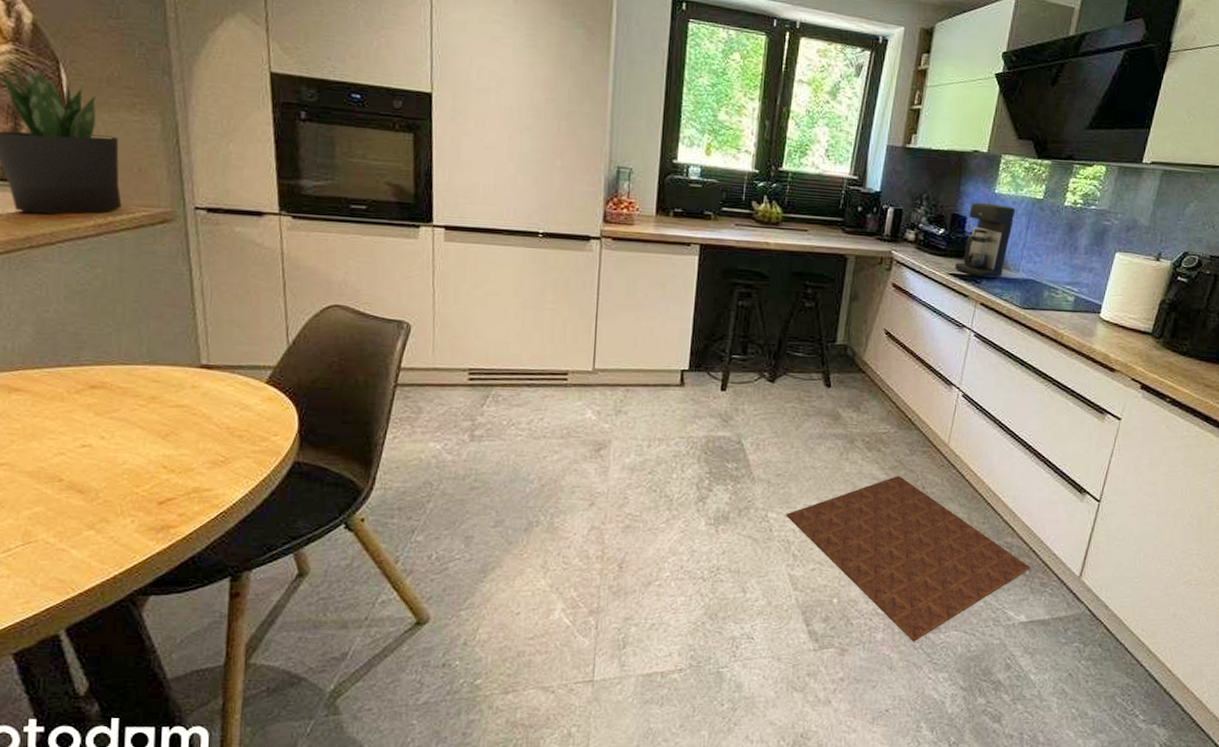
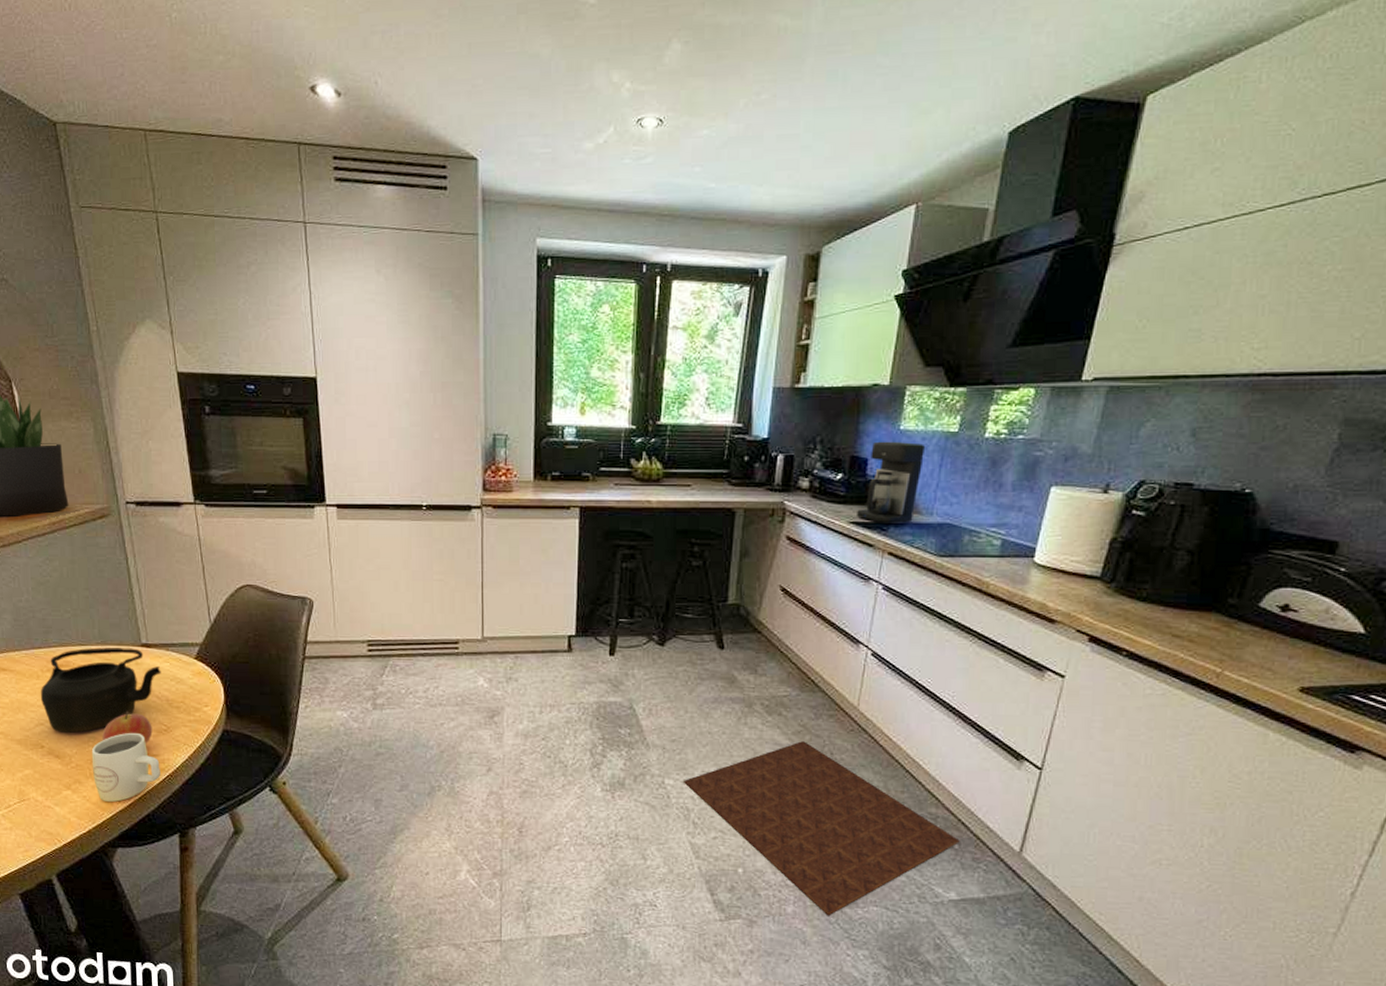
teapot: none [63,367,223,464] -> present [40,647,161,733]
mug: none [124,464,213,543] -> present [91,732,160,802]
fruit: none [141,439,207,477] -> present [102,710,153,744]

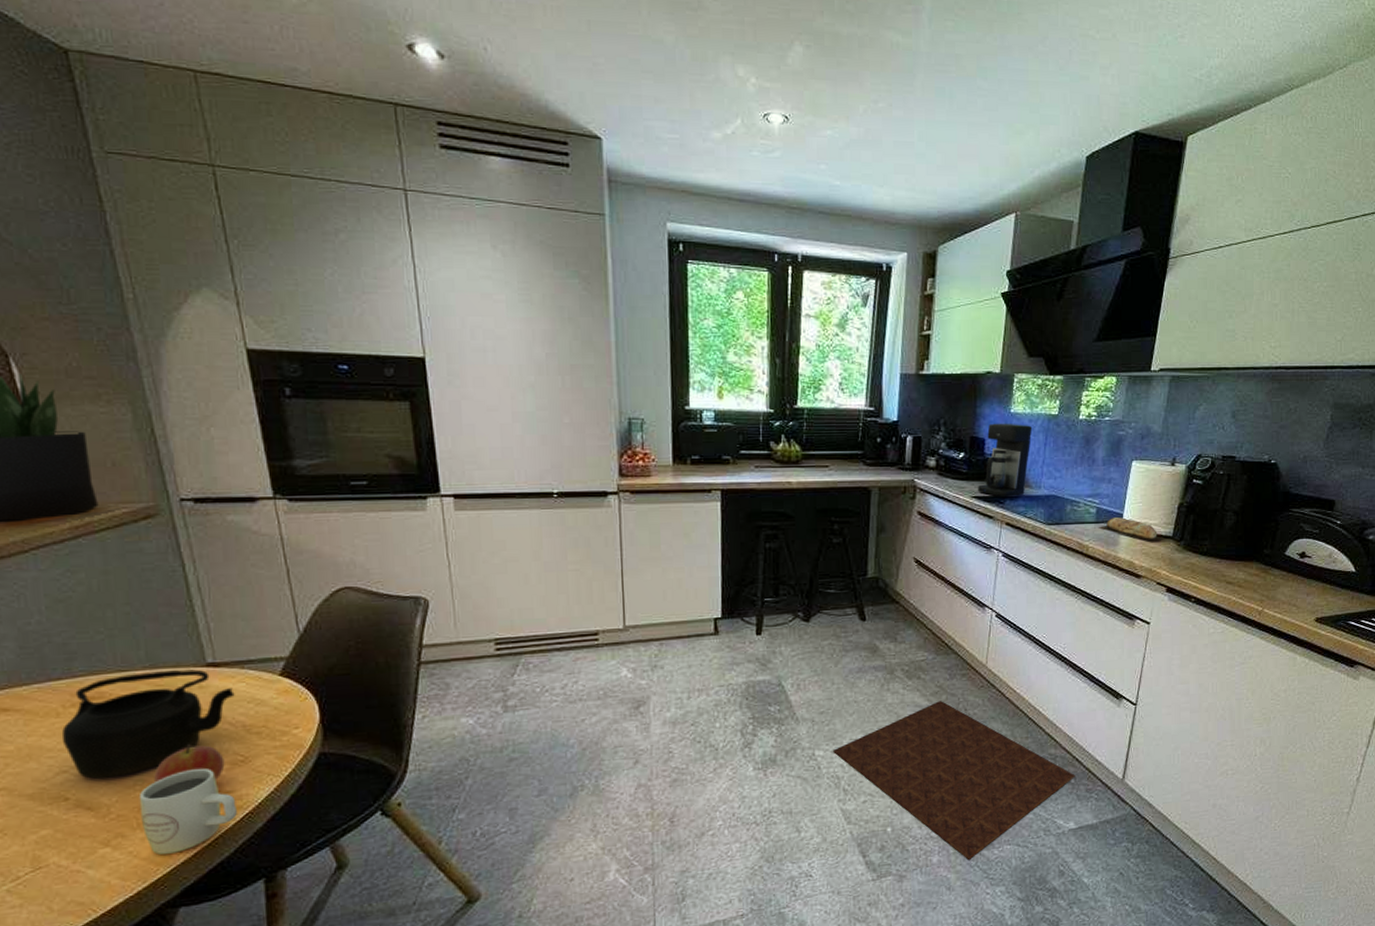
bread loaf: none [1001,552,1091,583] -> present [1097,517,1166,543]

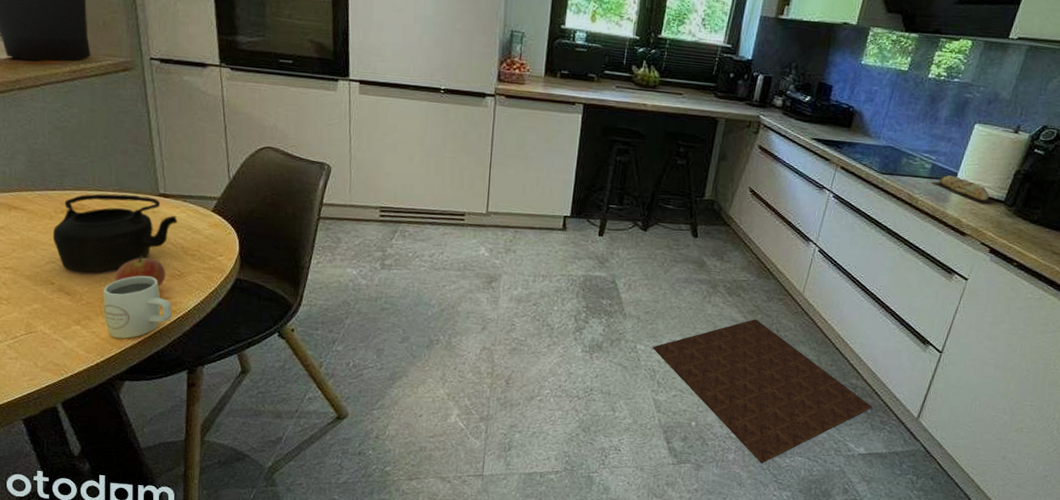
coffee maker: present [978,423,1033,497] -> none [819,72,881,143]

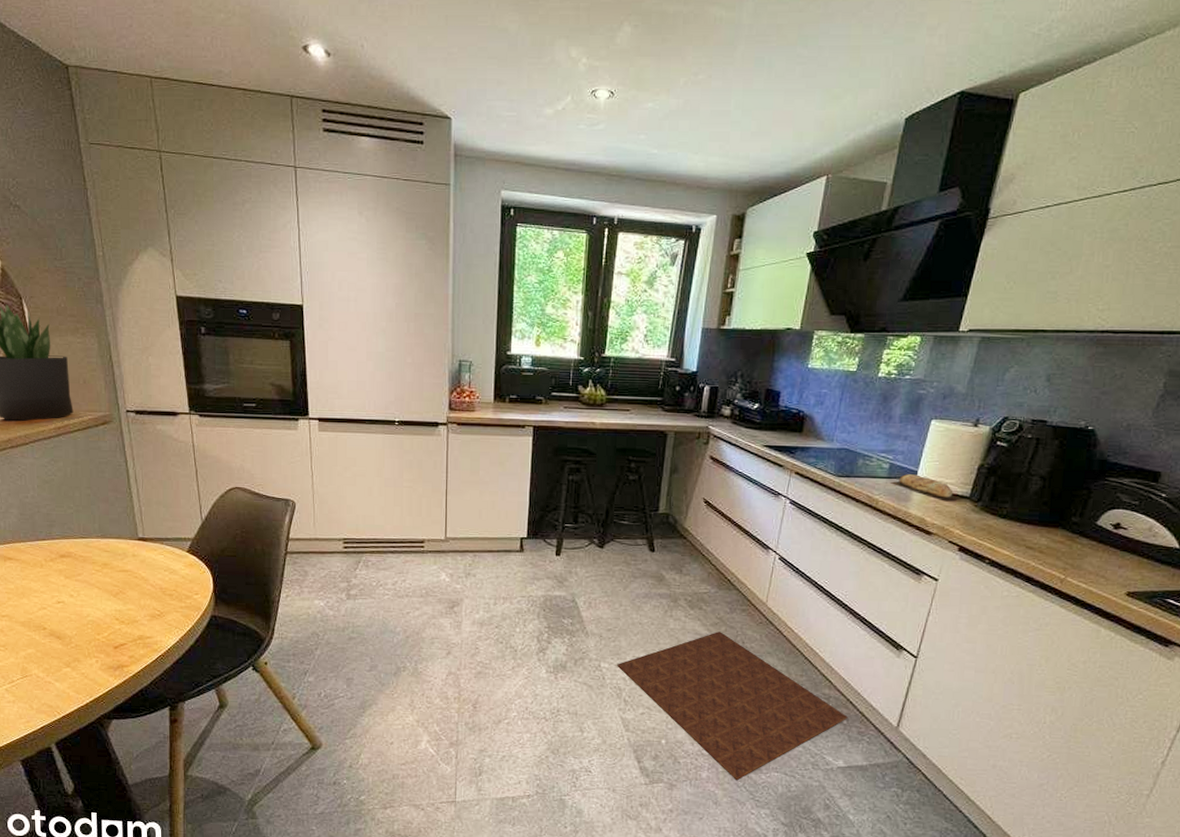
teapot: present [52,193,178,273] -> none [43,540,156,617]
mug: present [103,275,172,339] -> none [90,616,153,678]
fruit: present [115,255,166,287] -> none [100,597,147,627]

